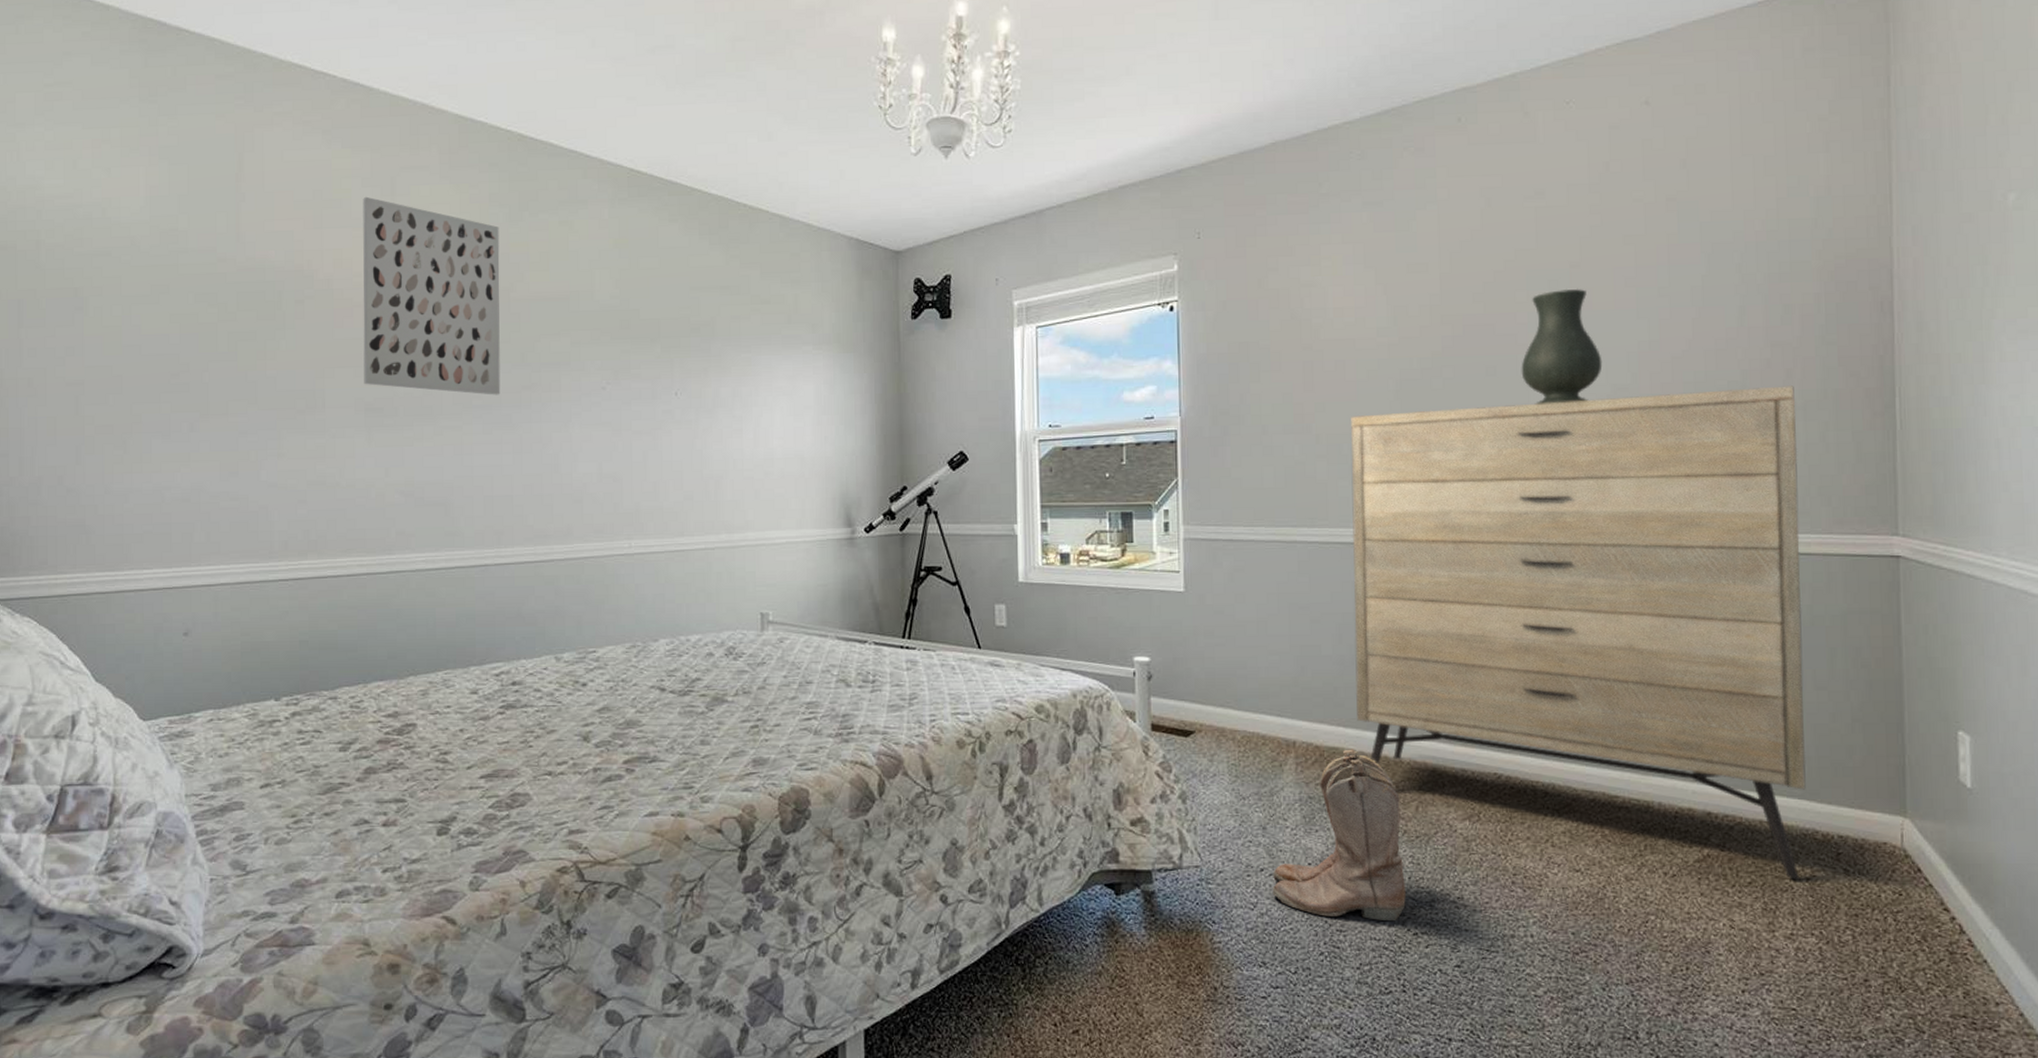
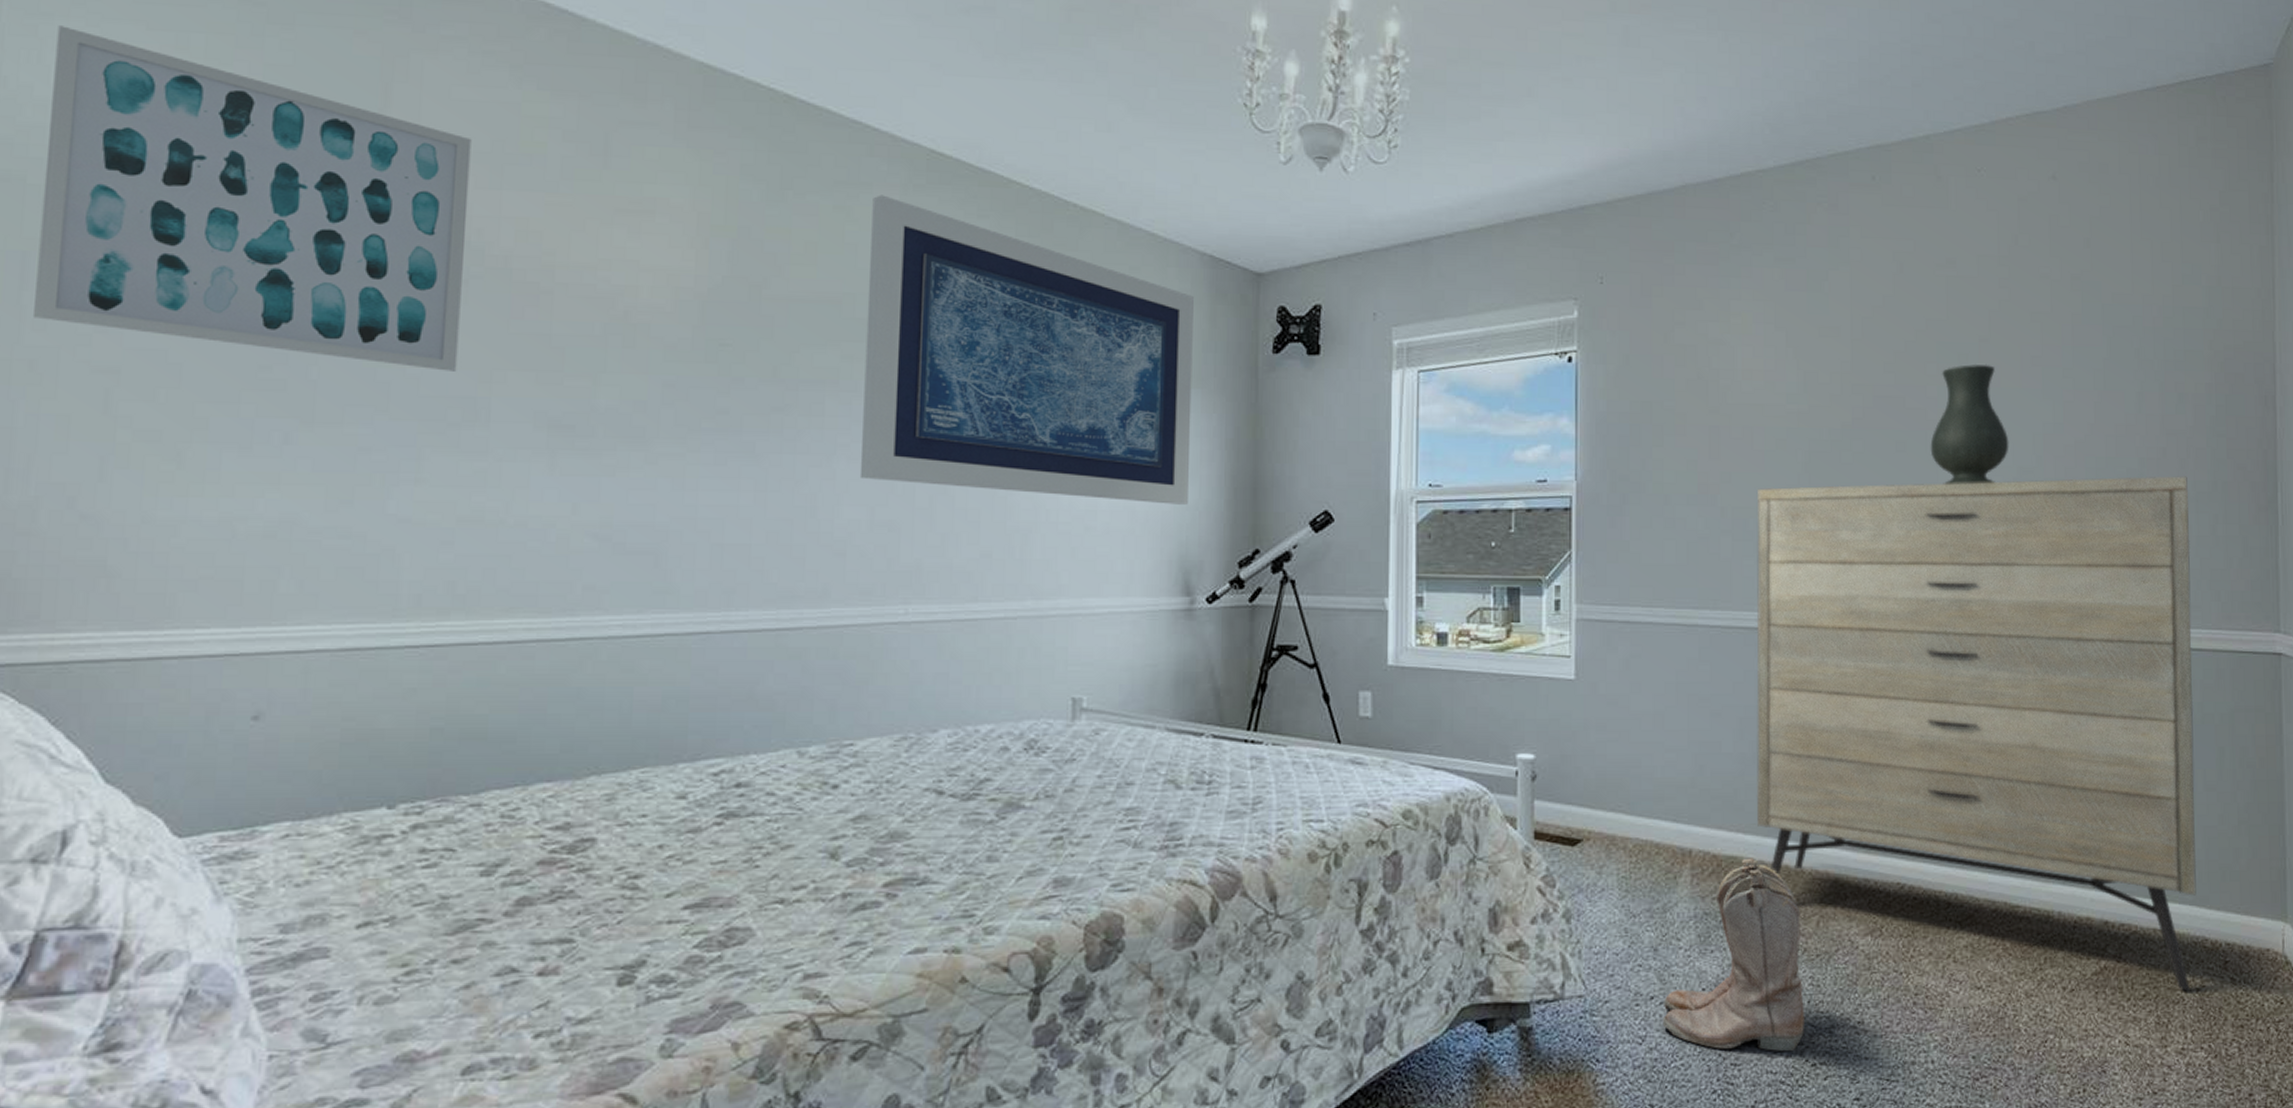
wall art: none [27,132,300,371] -> present [34,25,472,371]
wall art: present [363,196,500,395] -> none [549,154,752,417]
wall art: none [588,209,847,451] -> present [859,195,1194,505]

